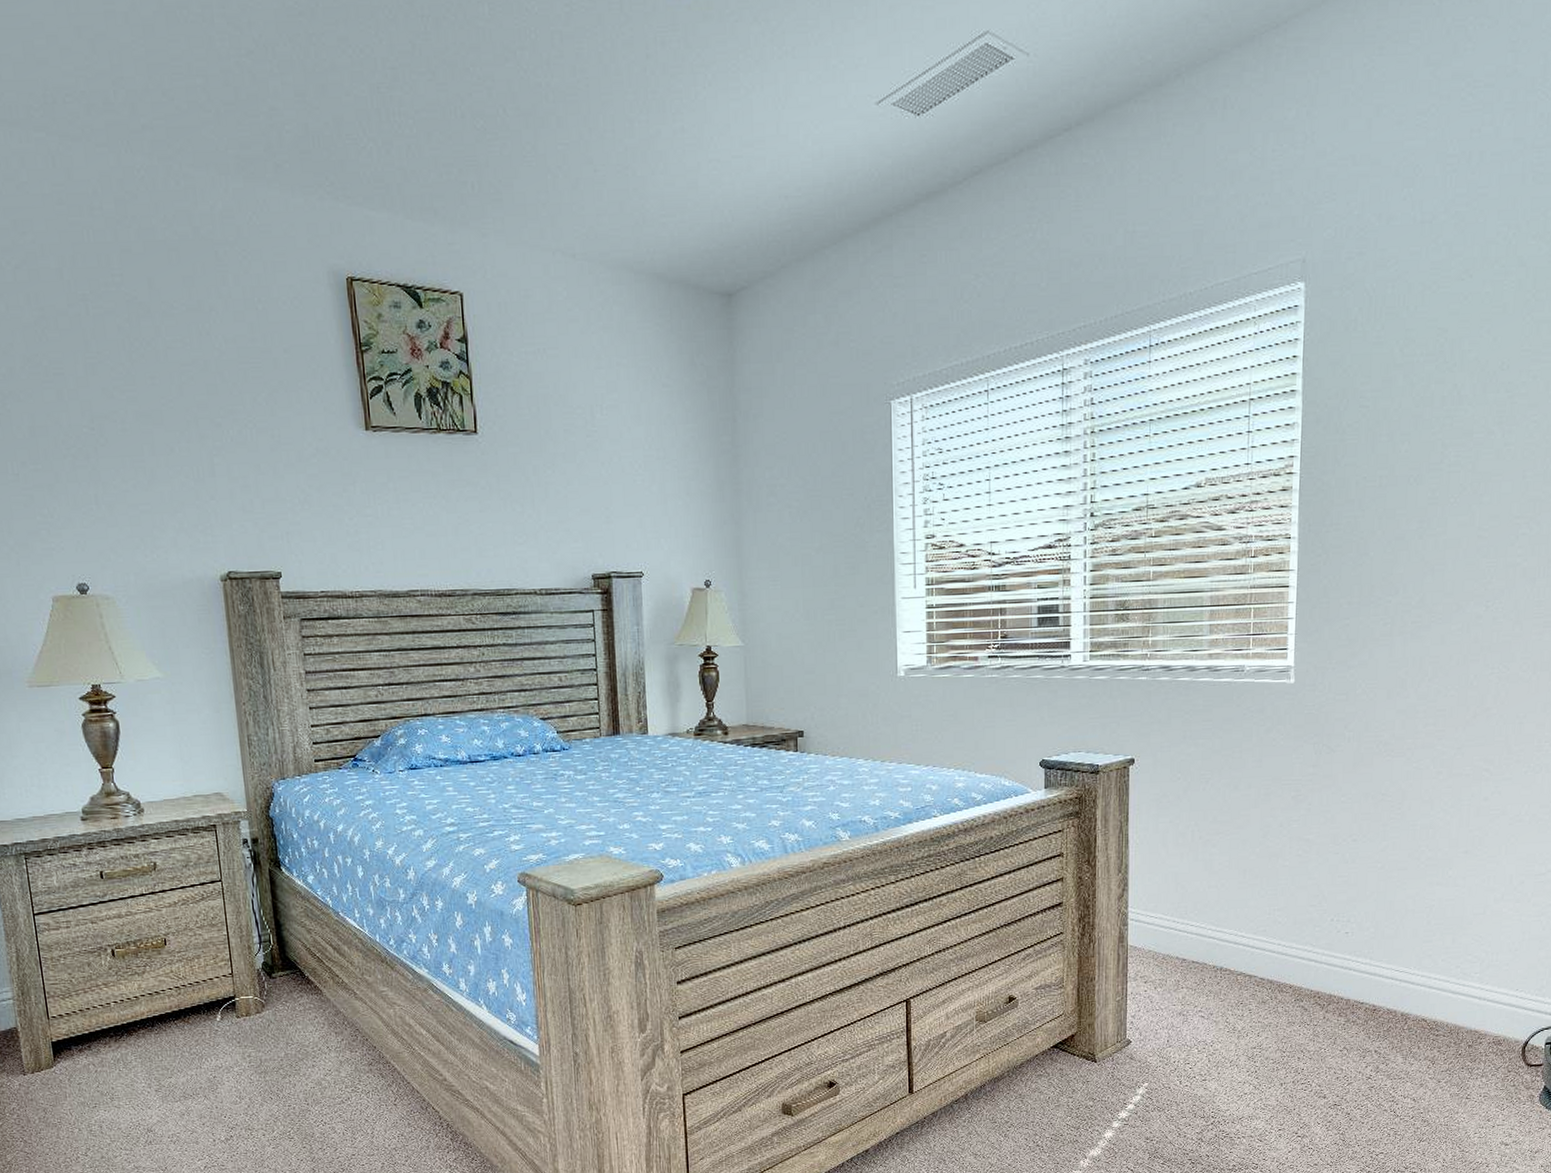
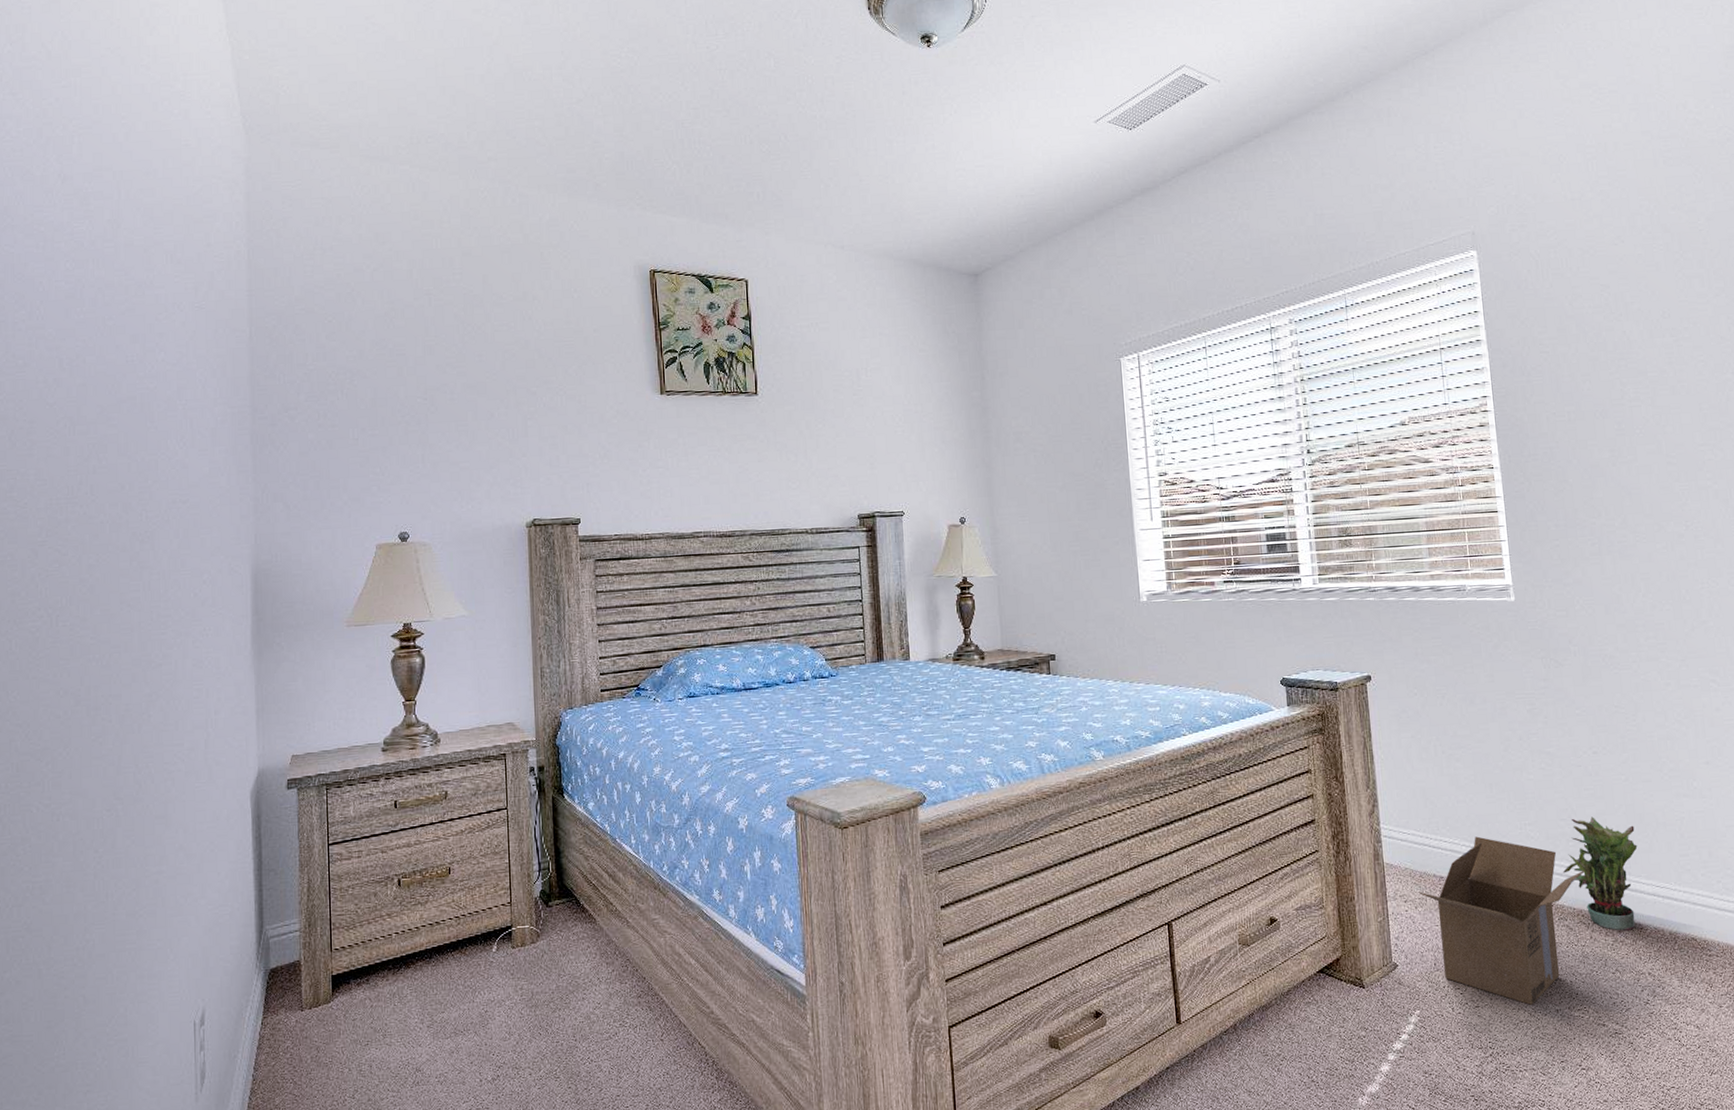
cardboard box: none [1160,921,1327,1079] -> present [1419,836,1585,1005]
potted plant: none [1305,903,1383,1012] -> present [1562,817,1638,931]

